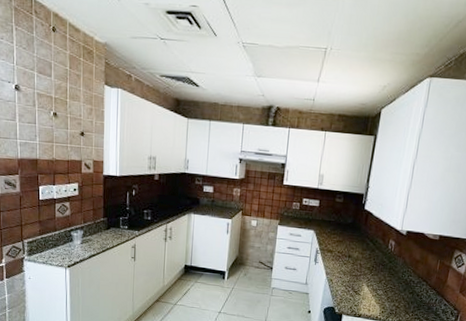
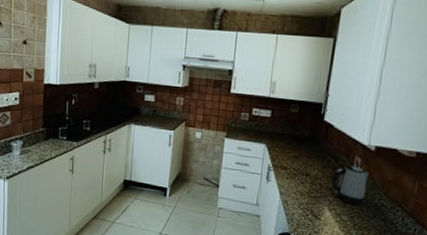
kettle: none [369,247,401,282] -> present [331,165,370,206]

